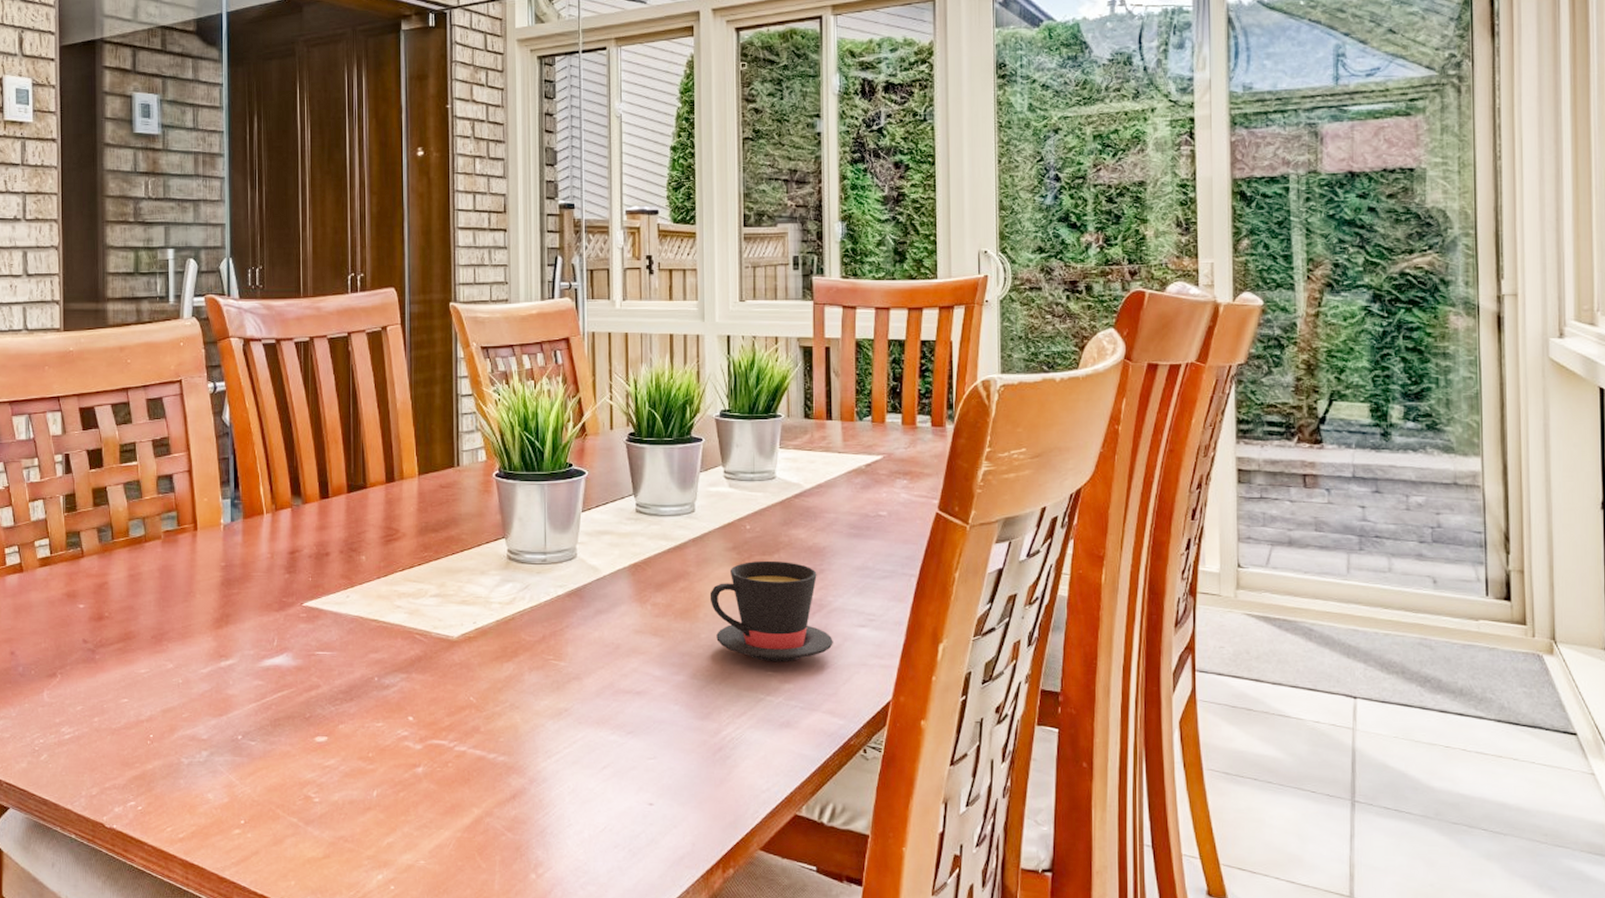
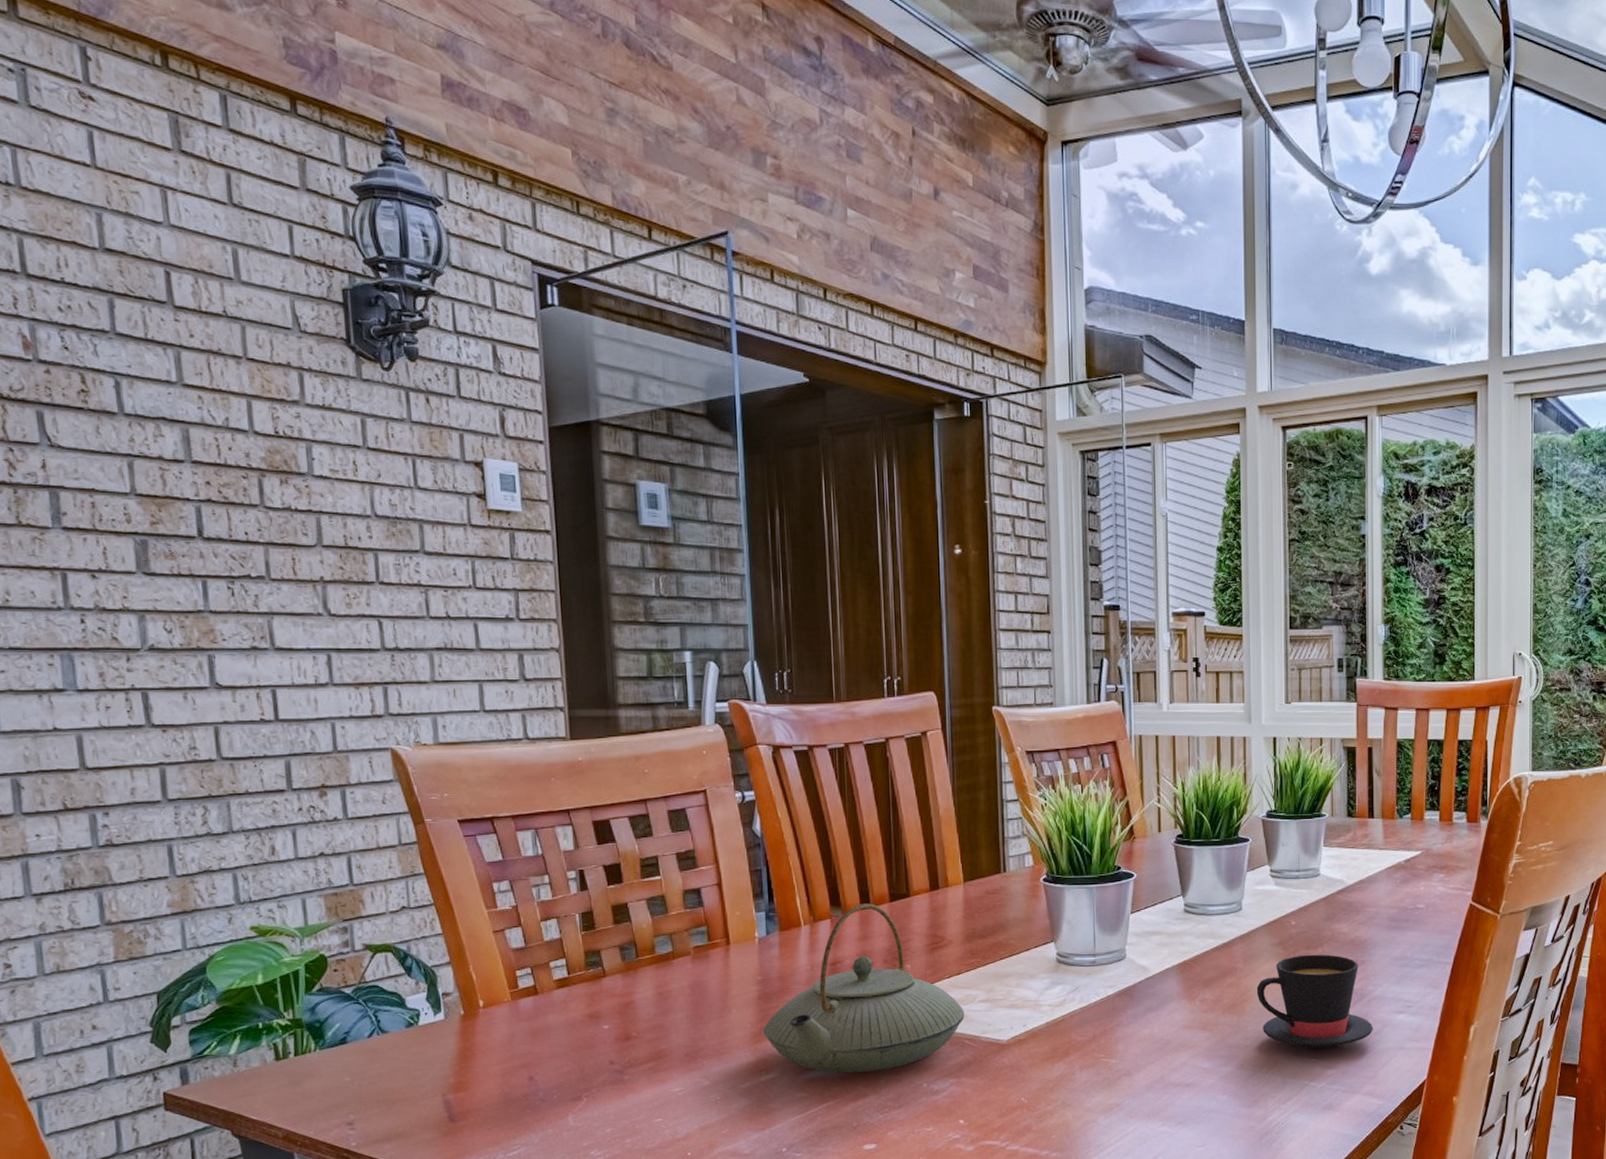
teapot: none [225,494,416,662] -> present [763,903,965,1073]

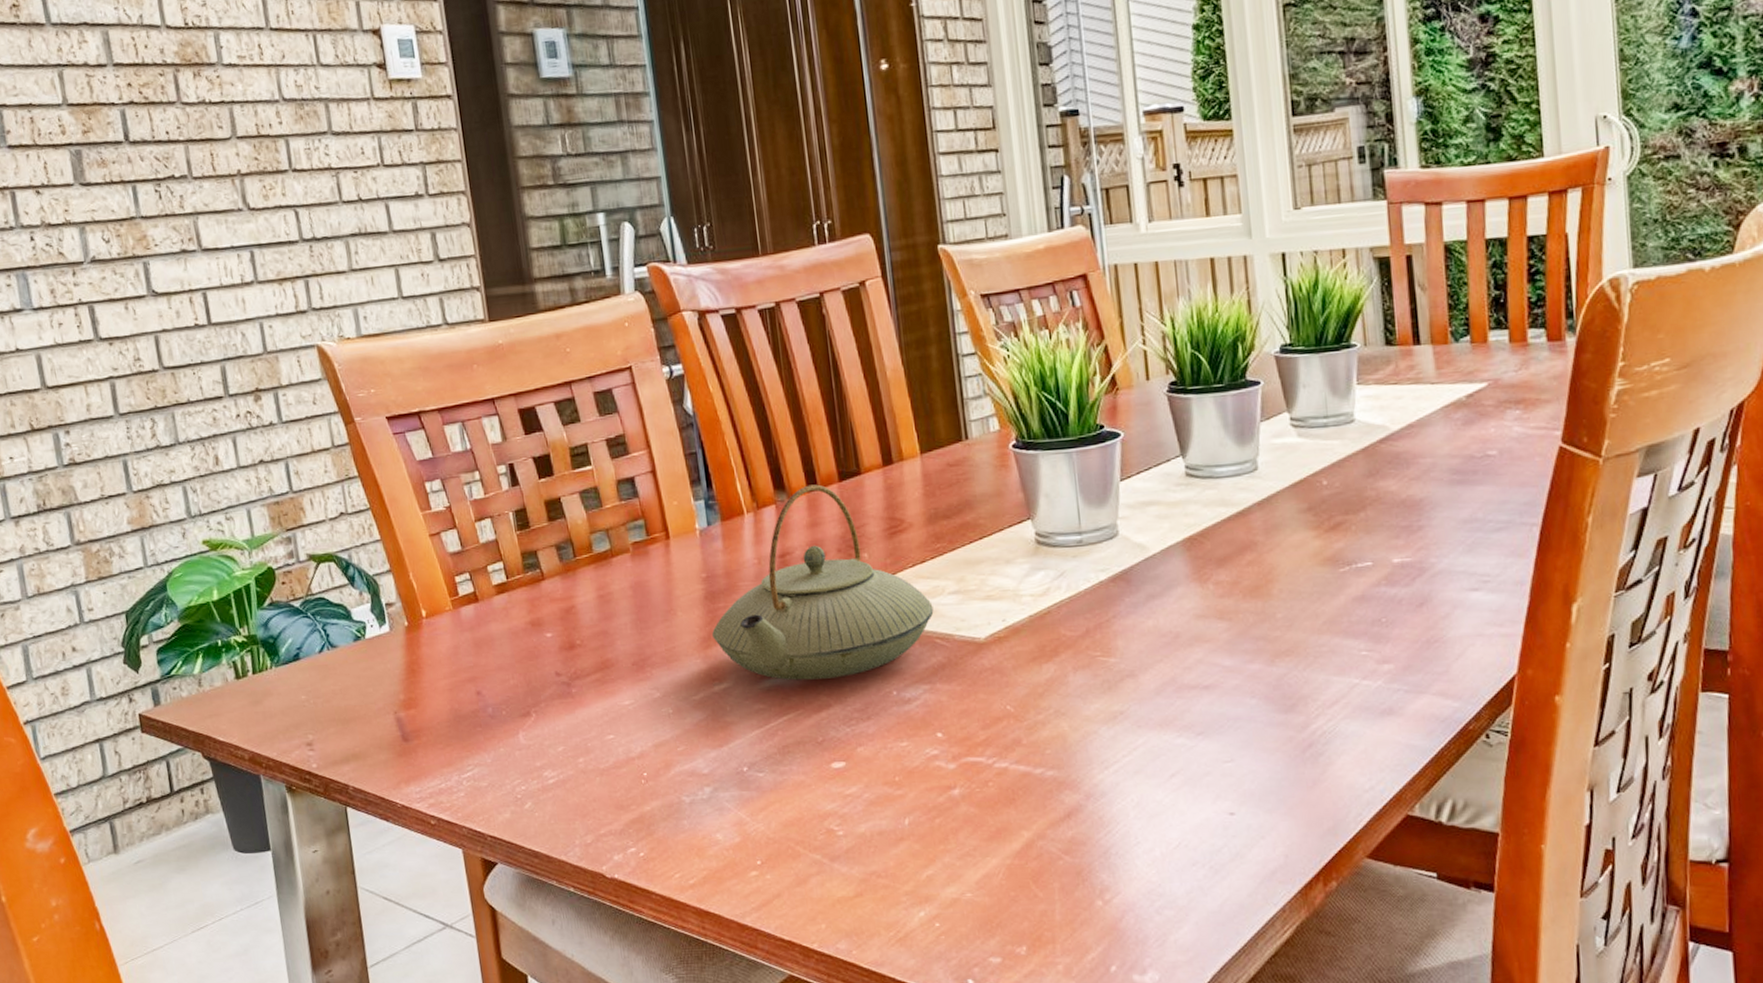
teacup: present [1256,954,1373,1050] -> none [1283,520,1440,641]

